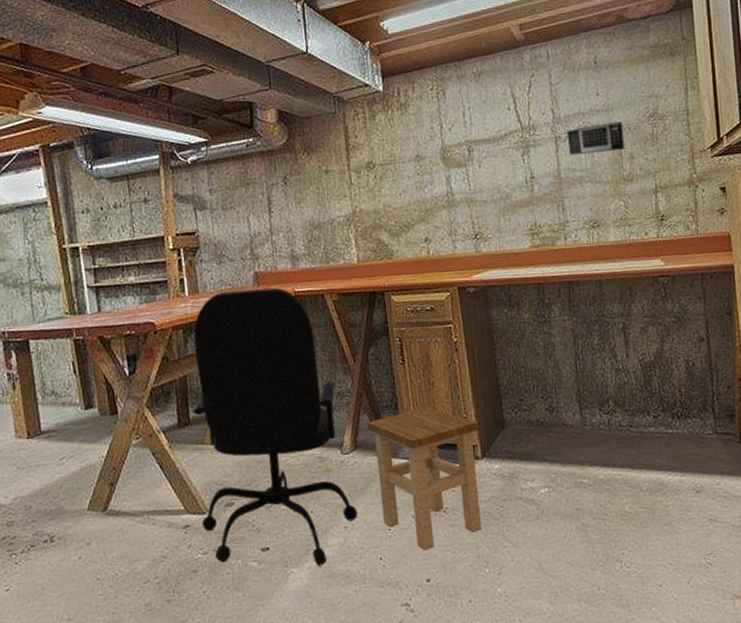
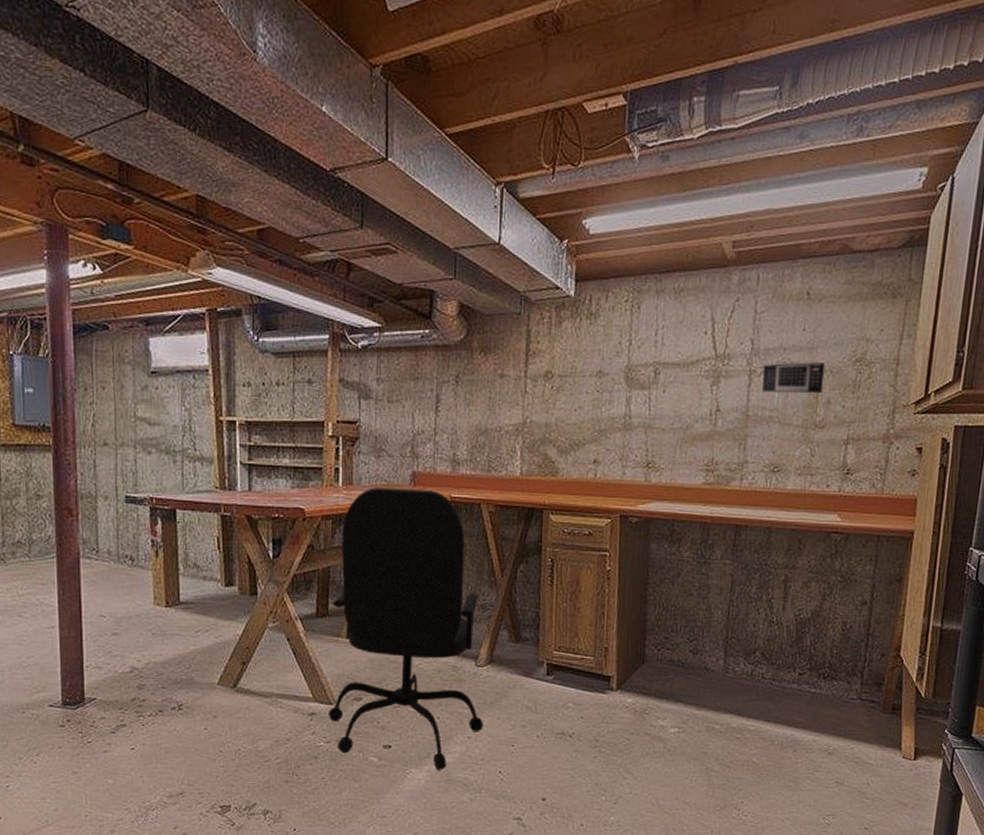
stool: present [366,407,481,551] -> none [505,632,619,771]

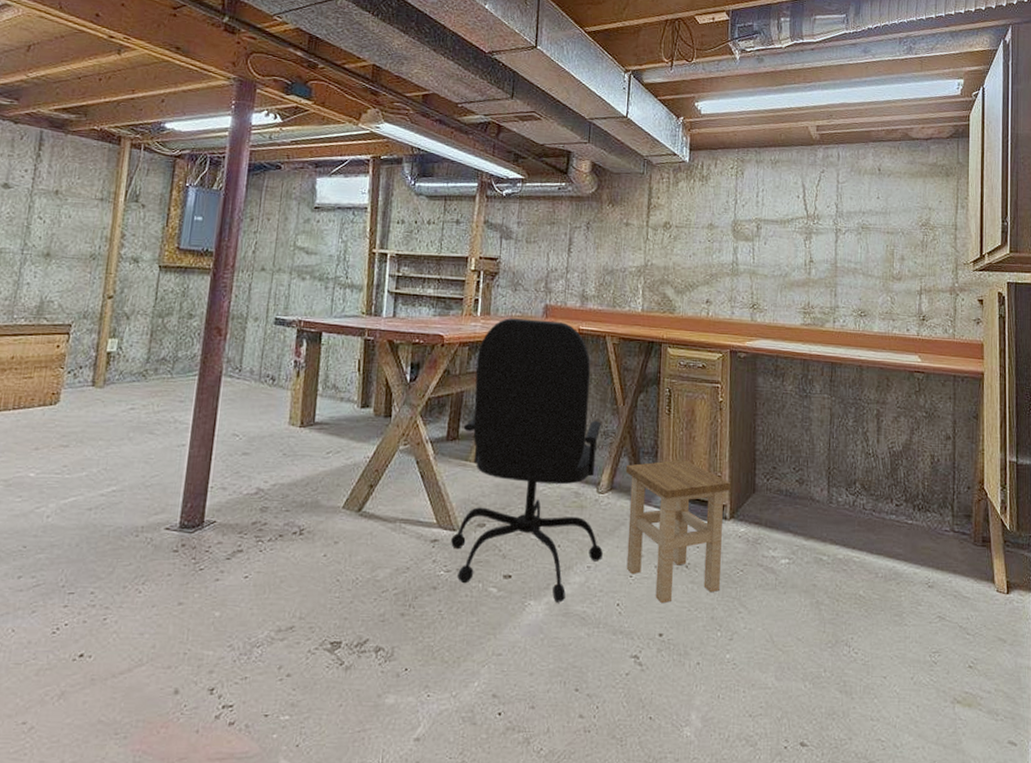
stool: none [505,632,619,771] -> present [625,460,731,604]
calendar: present [761,361,826,394] -> none [846,224,898,251]

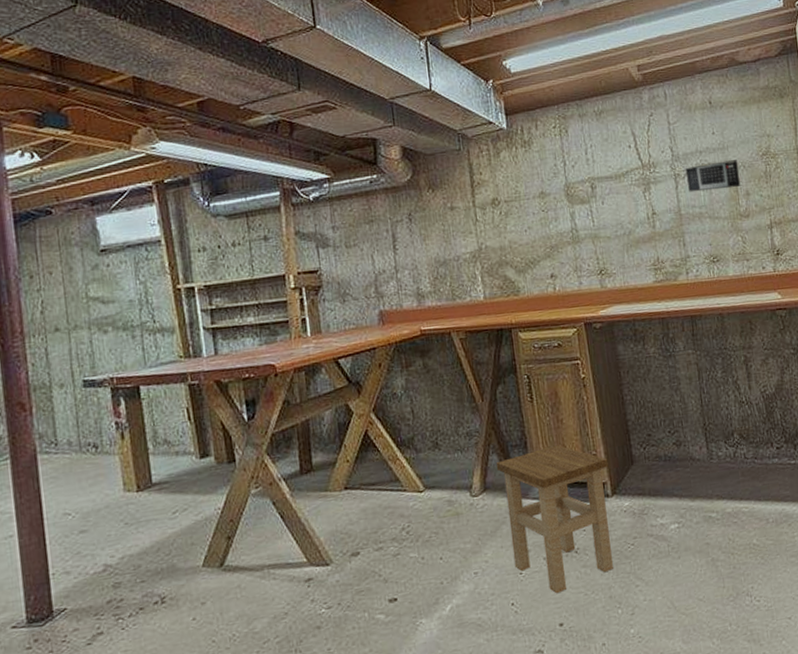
office chair: present [451,318,603,603] -> none [315,326,488,617]
calendar: none [846,224,898,251] -> present [684,159,741,193]

